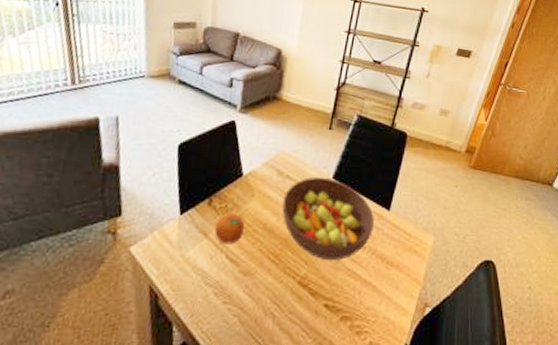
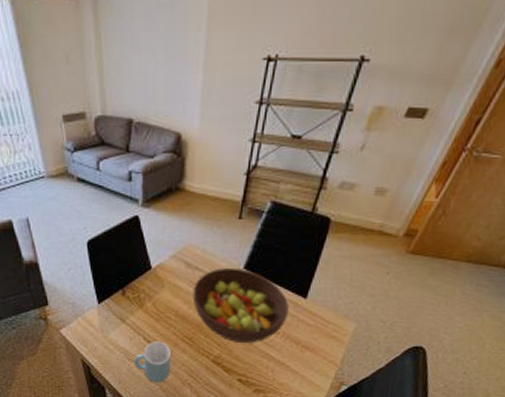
mug: none [211,260,255,314] -> present [133,341,170,383]
fruit: present [215,212,245,245] -> none [131,301,158,329]

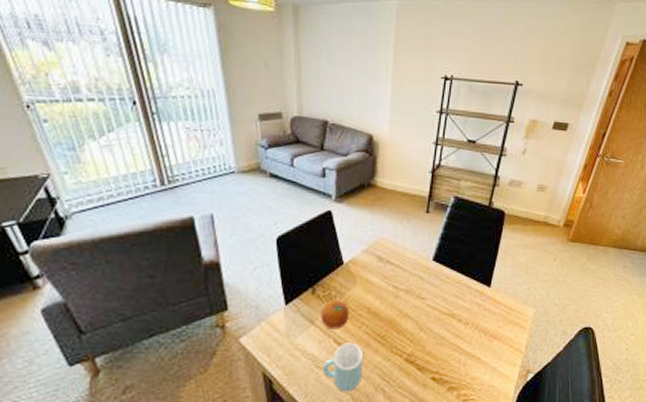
fruit: none [131,301,158,329] -> present [321,299,350,330]
fruit bowl: present [192,267,290,343] -> none [385,259,476,337]

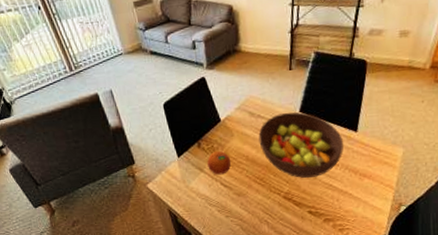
mug: present [322,343,362,392] -> none [214,185,248,224]
fruit bowl: none [385,259,476,337] -> present [258,112,344,178]

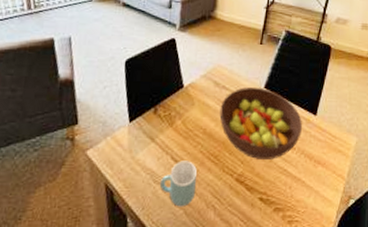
fruit: present [207,150,231,175] -> none [160,119,187,147]
mug: none [214,185,248,224] -> present [159,160,197,207]

